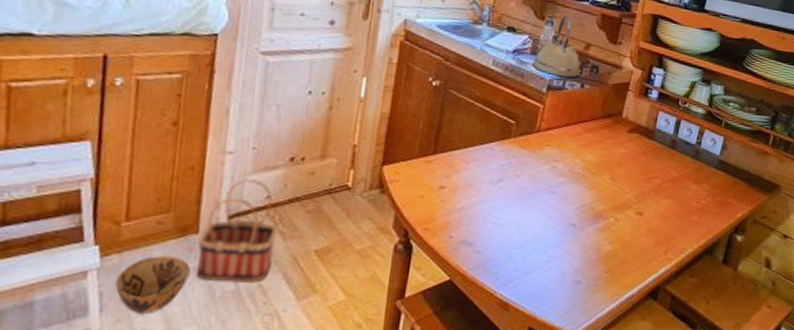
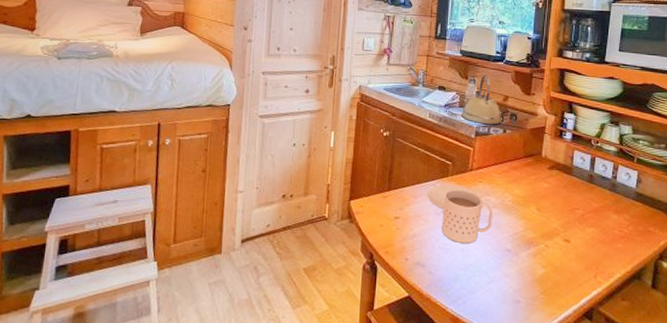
woven basket: present [115,256,191,314] -> none [167,270,217,315]
basket: present [197,179,277,283] -> none [221,212,276,293]
plate: none [482,148,549,178] -> present [427,185,483,210]
mug: none [496,153,559,217] -> present [442,189,493,243]

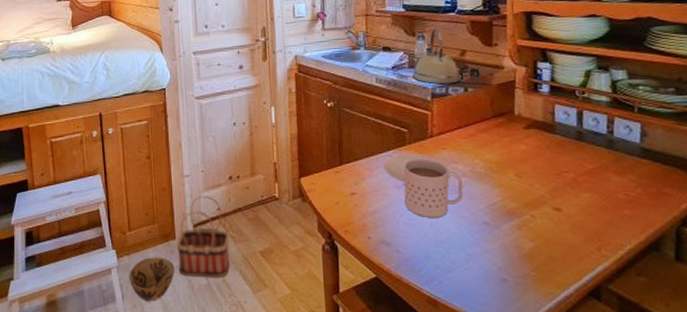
woven basket: none [167,270,217,315] -> present [129,257,175,302]
basket: none [221,212,276,293] -> present [176,196,230,278]

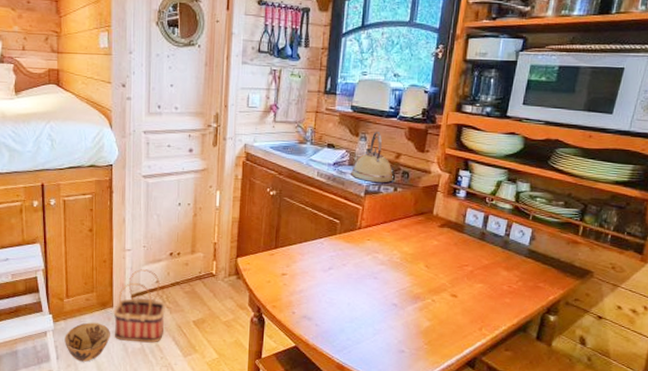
plate: present [384,154,450,182] -> none [314,242,371,267]
mug: present [403,158,464,217] -> none [329,247,380,298]

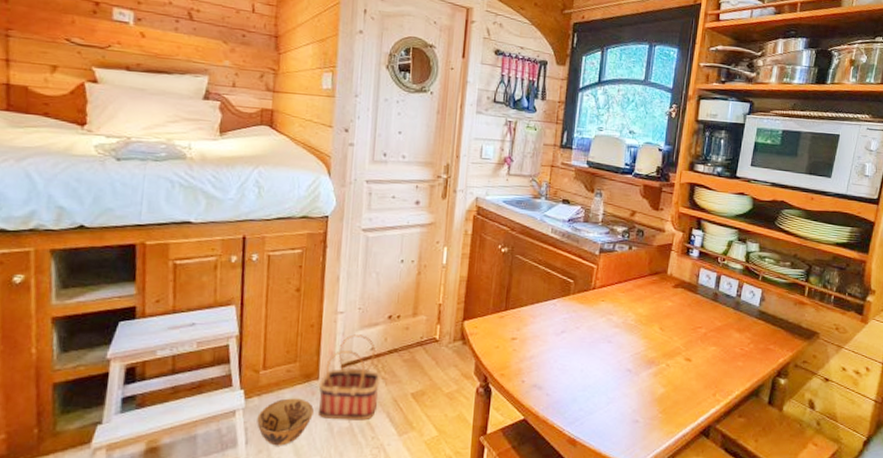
kettle: present [351,132,394,183] -> none [586,188,628,242]

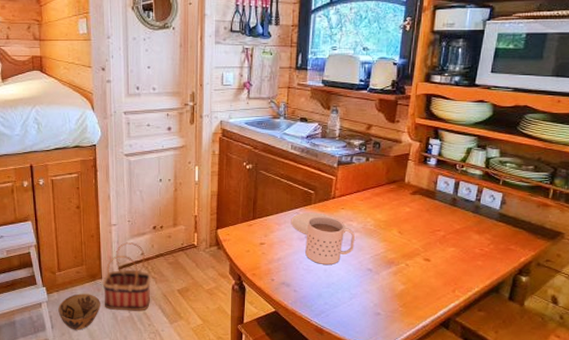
plate: none [547,304,605,330] -> present [291,212,345,235]
mug: none [561,308,615,364] -> present [305,216,355,264]

